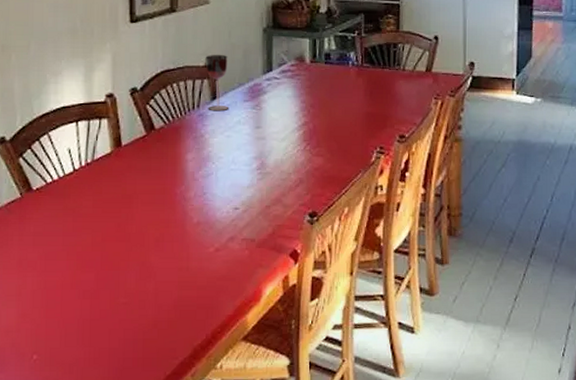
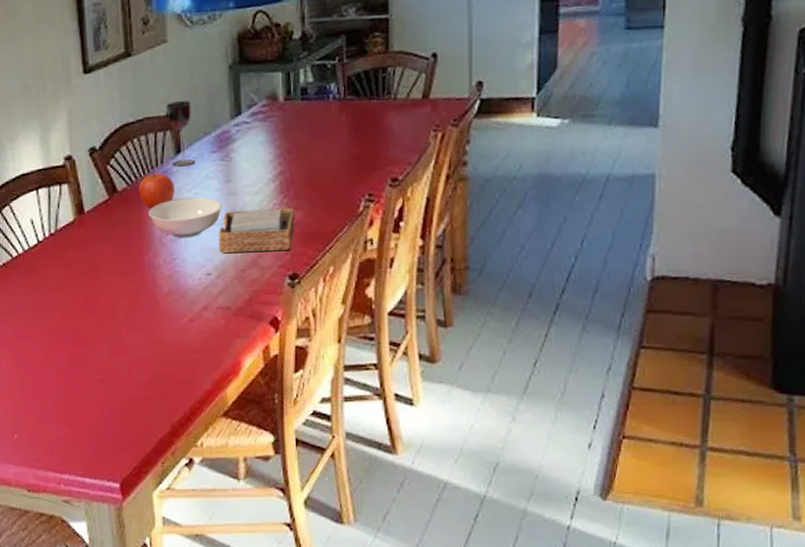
fruit: none [175,116,209,147] -> present [138,173,175,209]
bowl: none [183,140,251,174] -> present [148,197,222,238]
napkin holder: none [247,153,316,192] -> present [219,208,295,254]

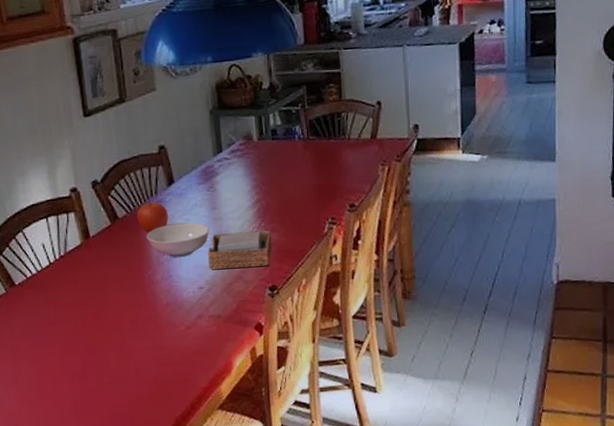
wineglass: present [166,101,194,167] -> none [157,140,184,197]

